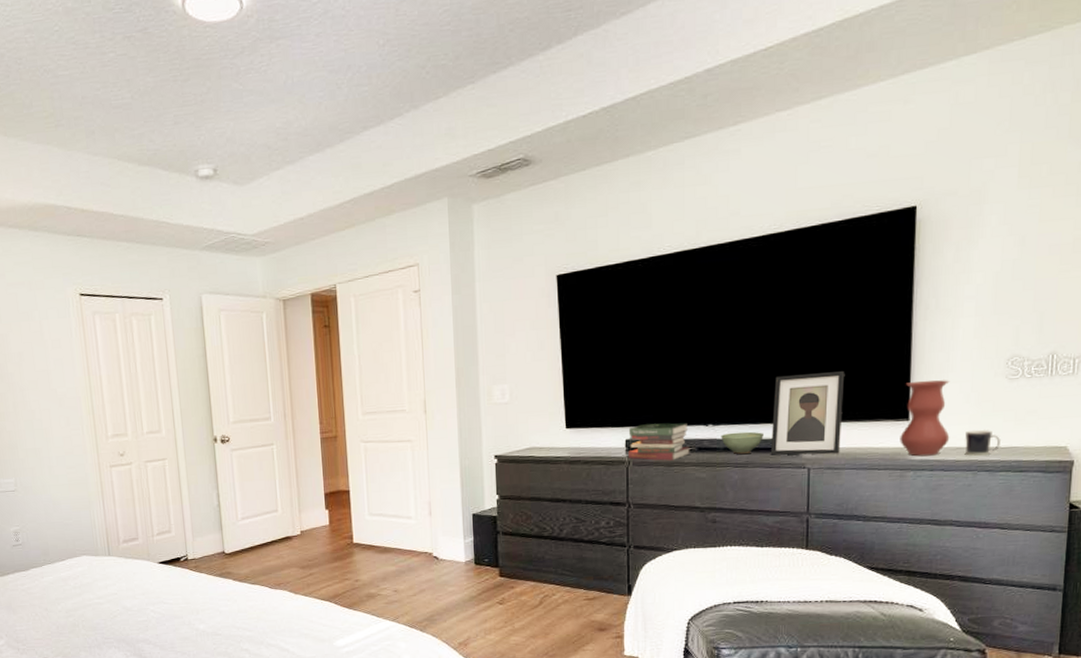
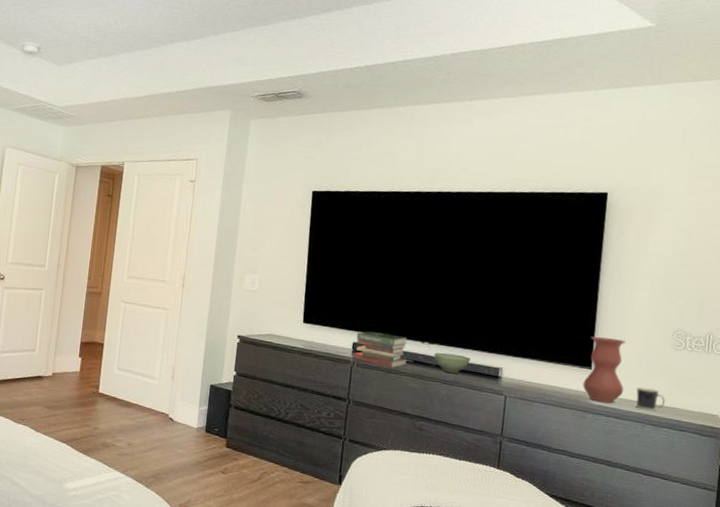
picture frame: present [770,371,845,455] -> none [474,311,542,388]

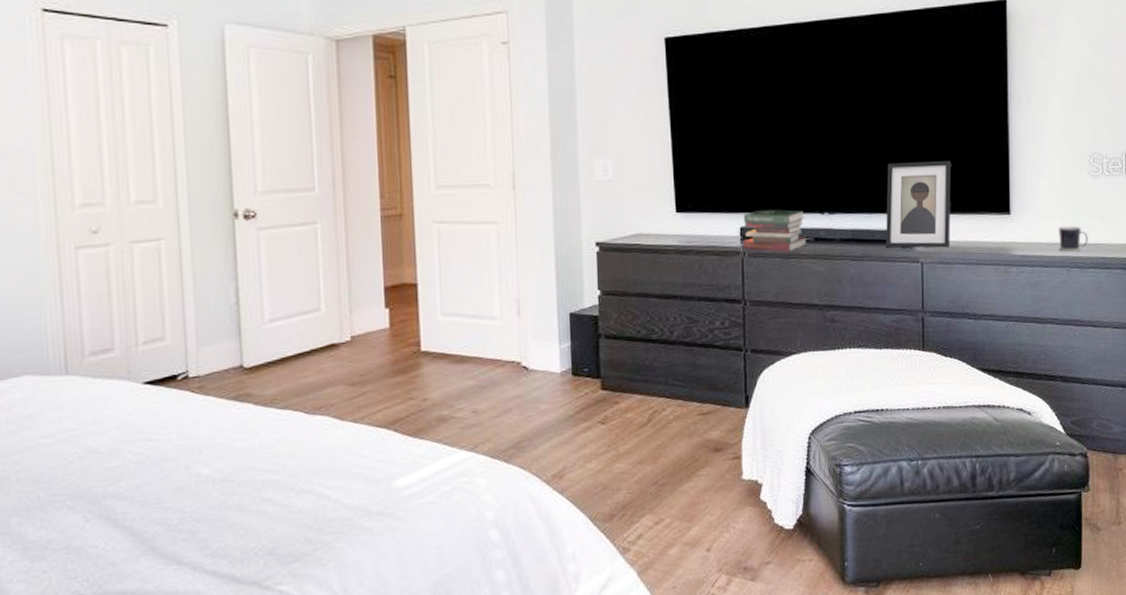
bowl: present [434,352,470,374] -> none [837,221,878,247]
picture frame: none [474,311,542,388] -> present [885,161,952,248]
vase: present [583,336,627,404] -> none [1003,173,1046,252]

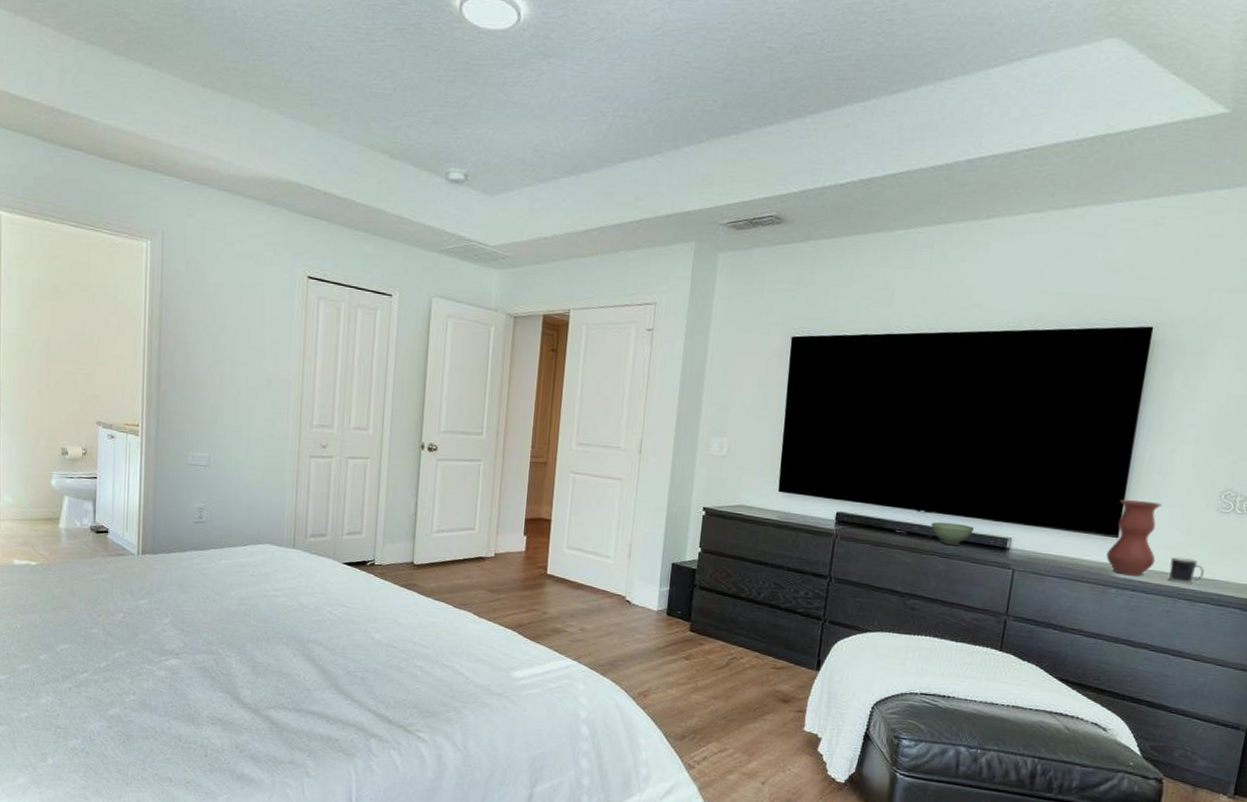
books: present [743,209,807,252] -> none [837,498,900,541]
bowl: none [837,221,878,247] -> present [931,521,974,546]
picture frame: present [885,161,952,248] -> none [977,473,1062,560]
vase: none [1003,173,1046,252] -> present [1106,499,1163,577]

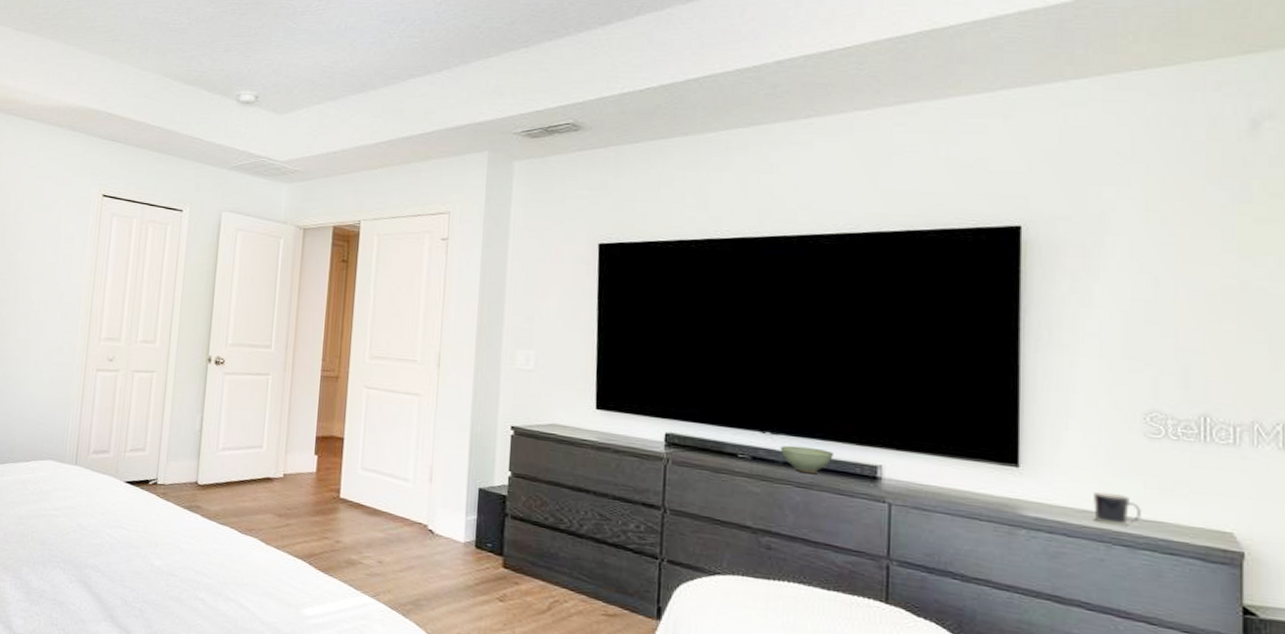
vase: present [1106,499,1163,577] -> none [1007,421,1073,515]

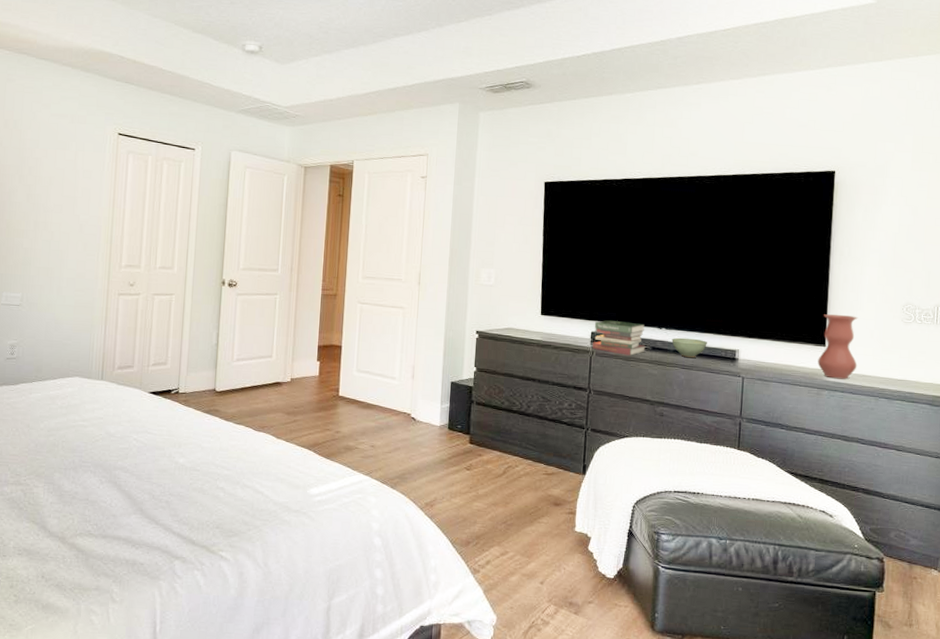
books: none [667,418,742,467] -> present [592,319,645,356]
vase: none [1007,421,1073,515] -> present [817,314,858,380]
mug: present [1093,491,1141,526] -> none [869,361,897,384]

